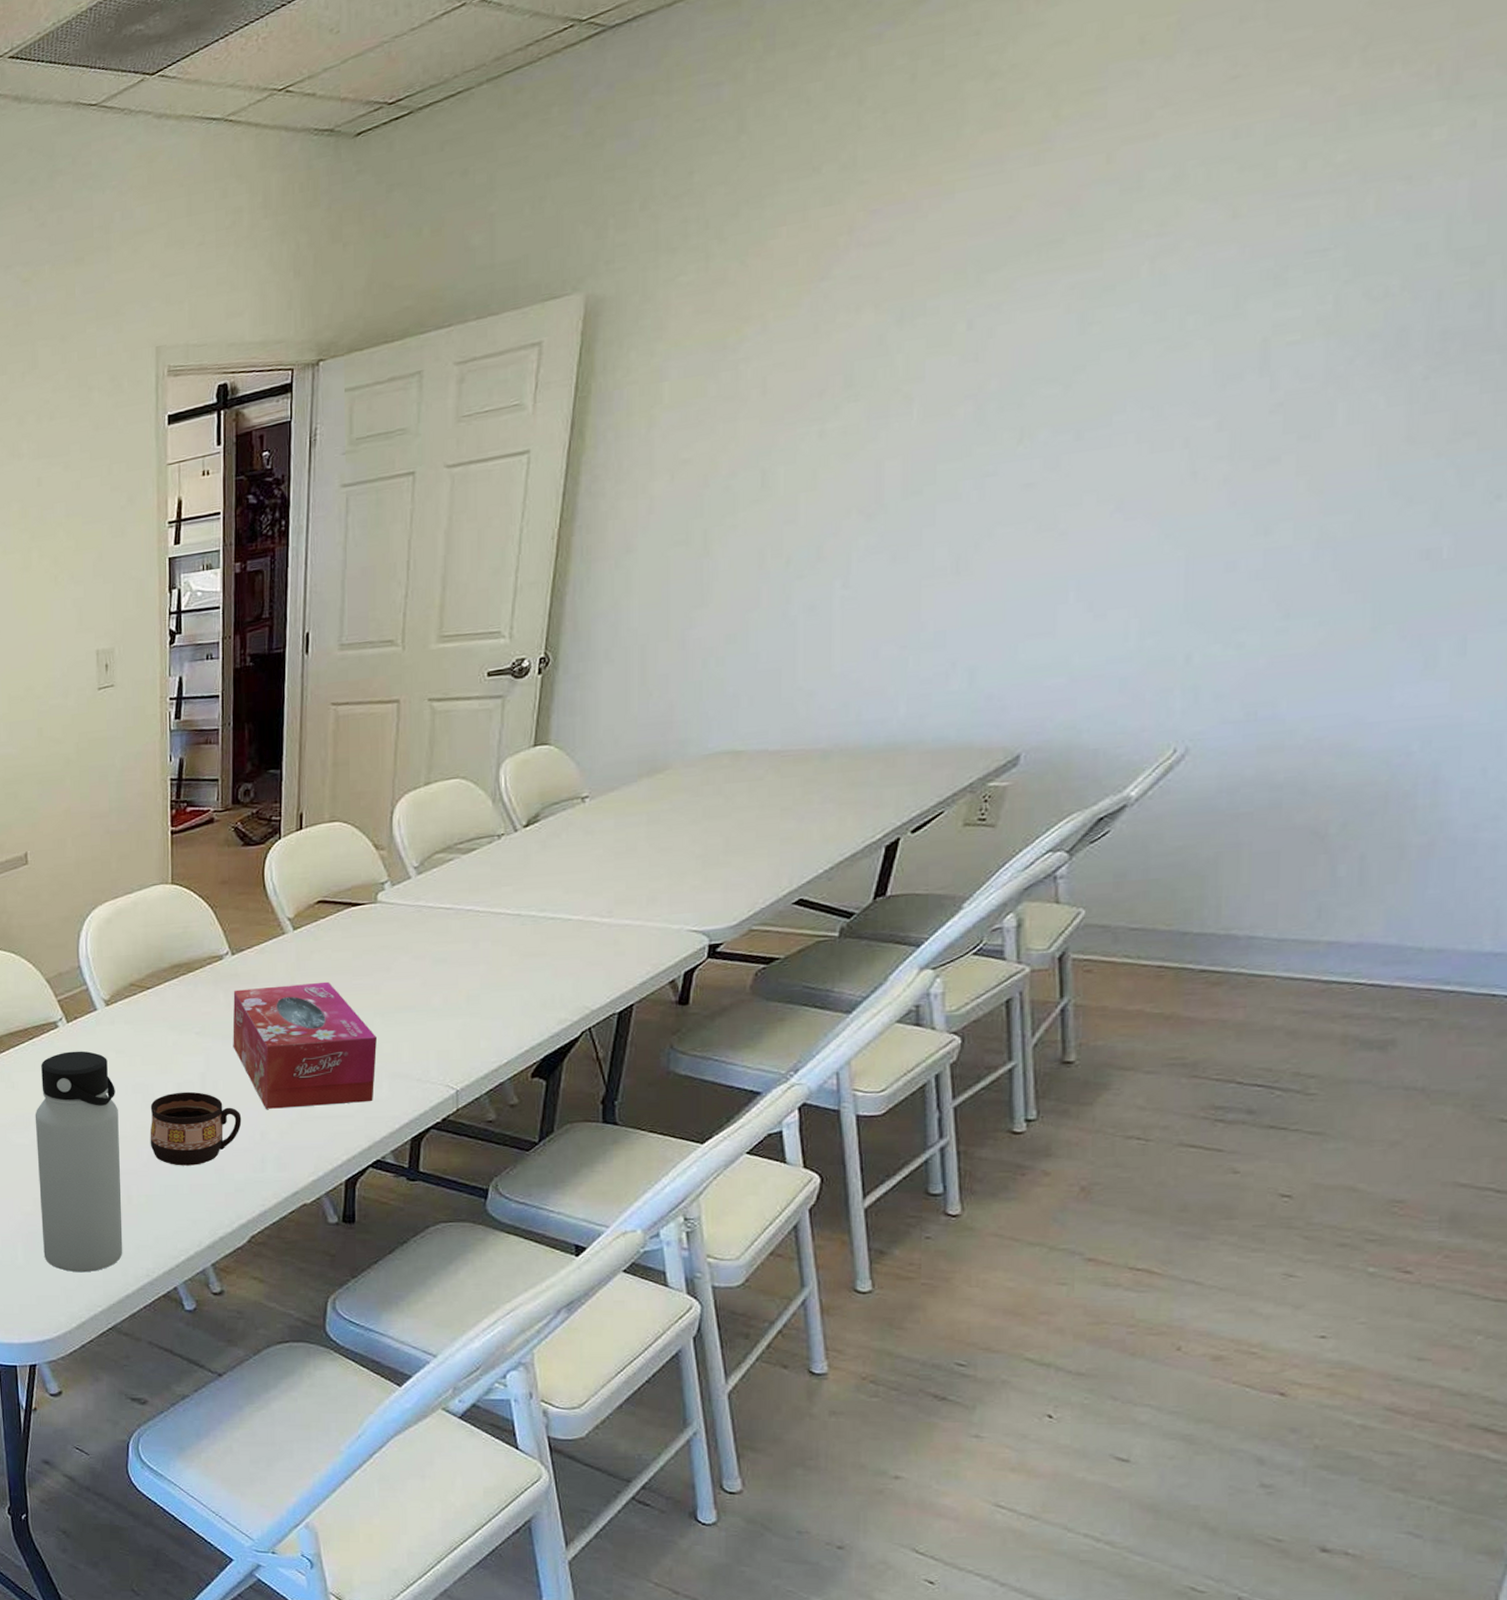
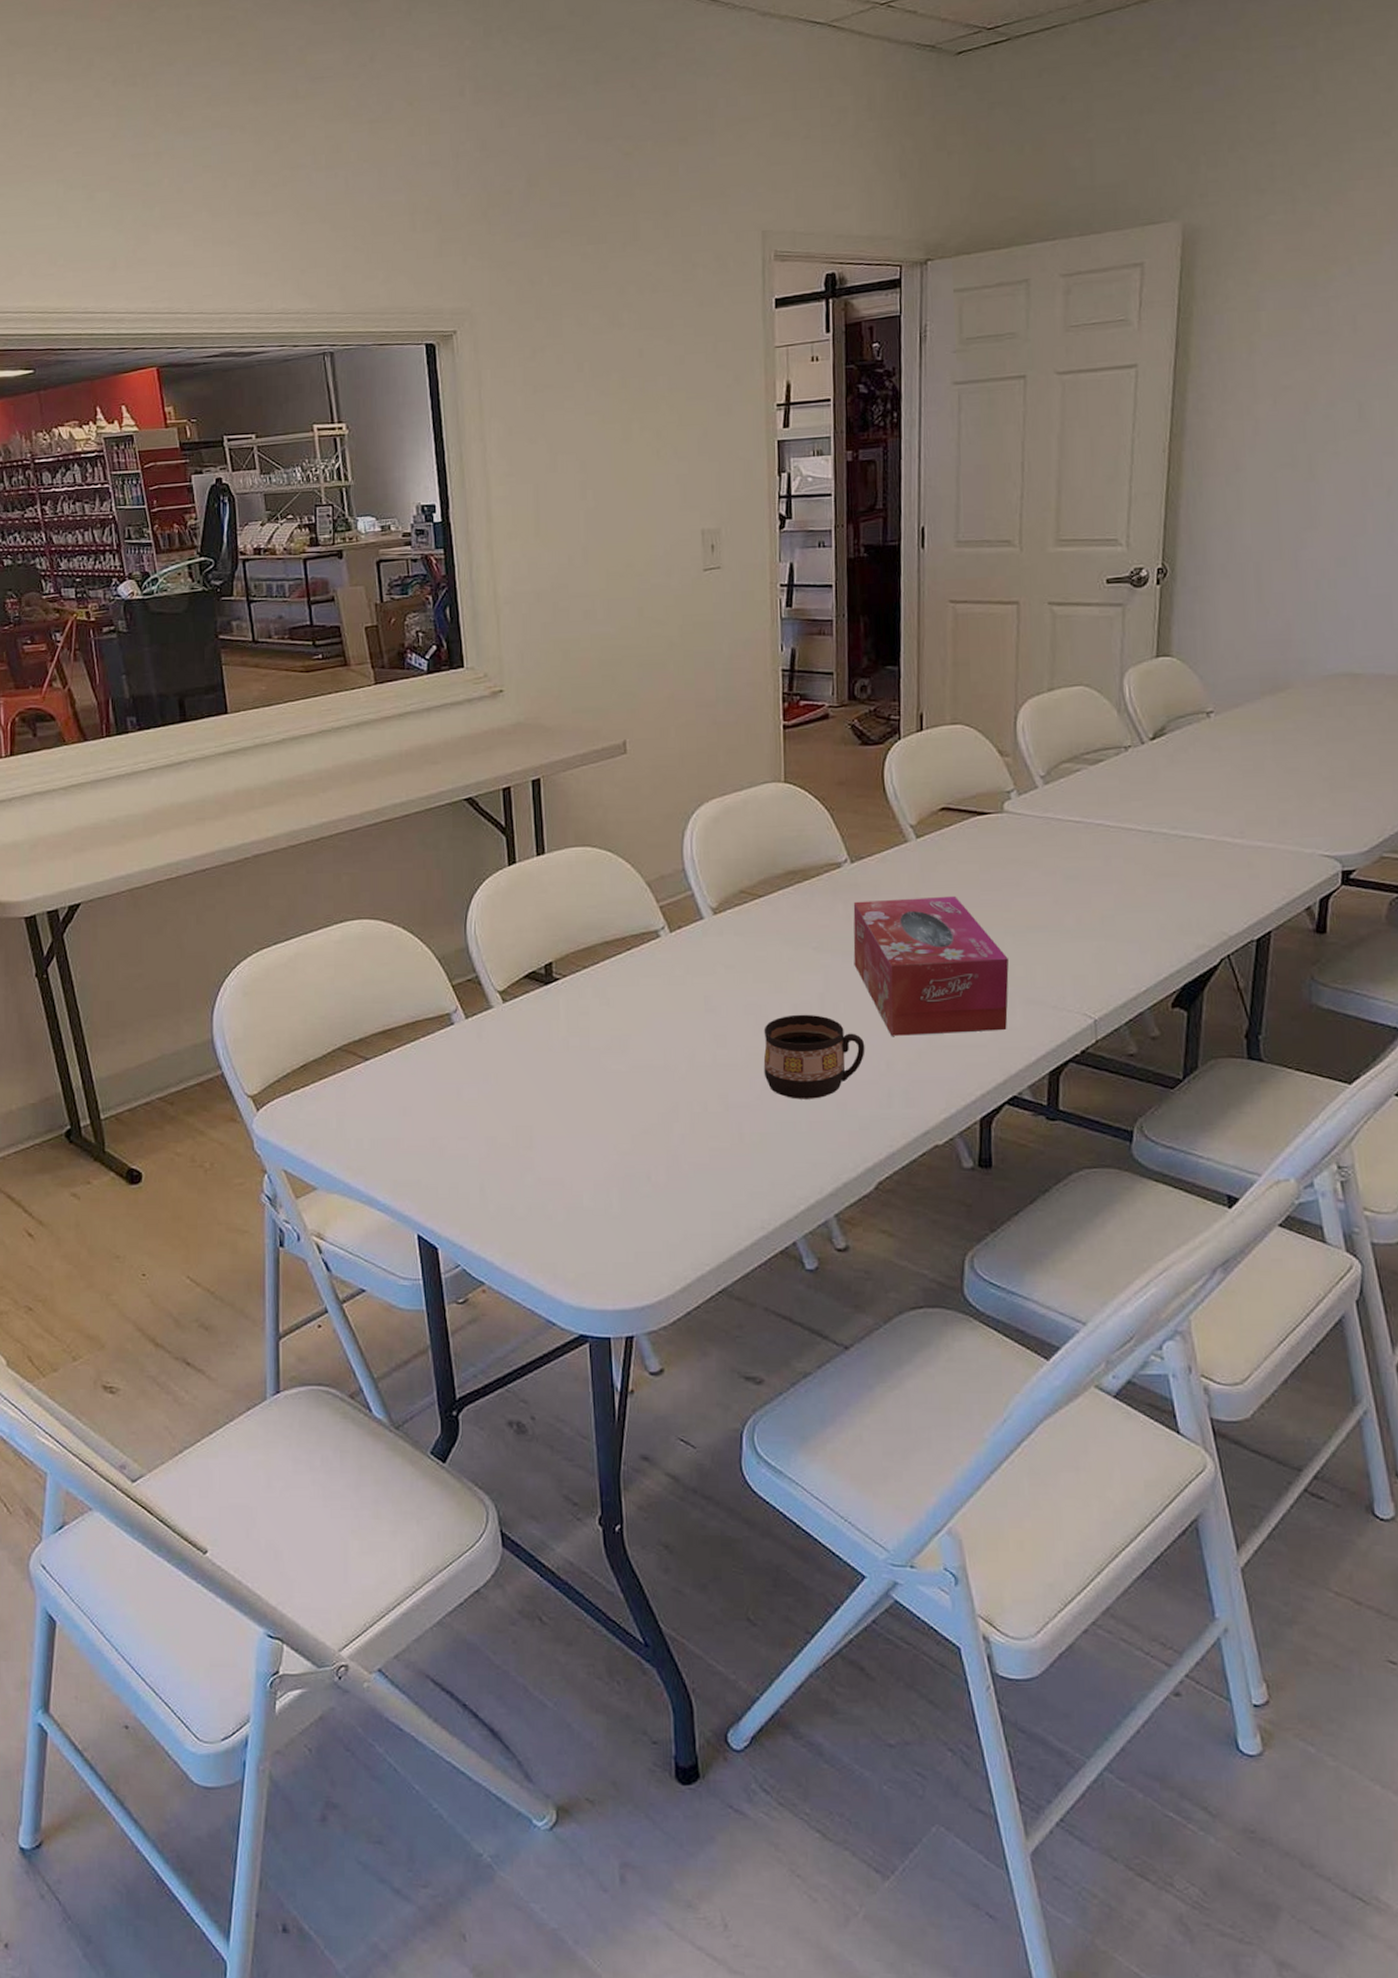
water bottle: present [35,1051,123,1273] -> none [633,964,734,1224]

